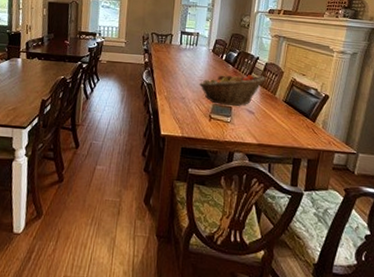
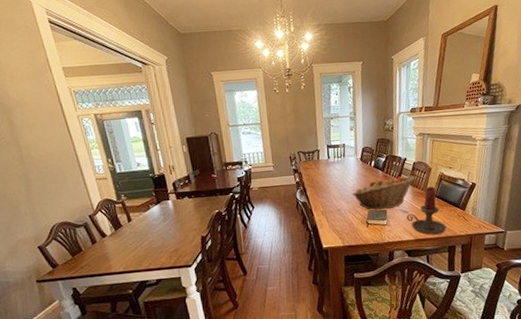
candle holder: none [252,90,294,143] -> present [406,186,447,235]

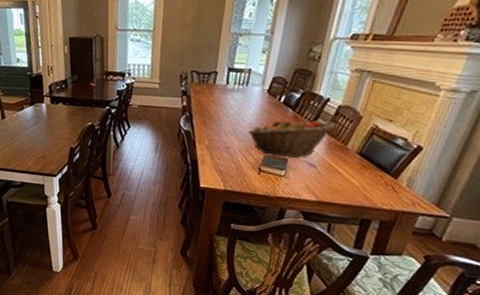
candle holder: present [406,186,447,235] -> none [312,140,365,202]

